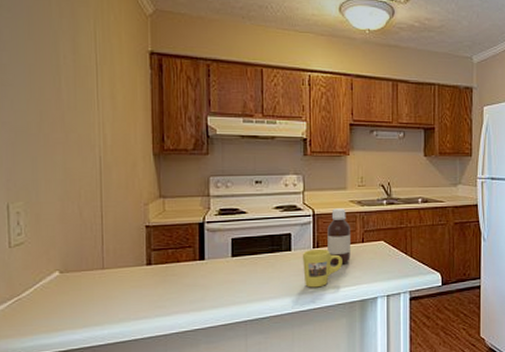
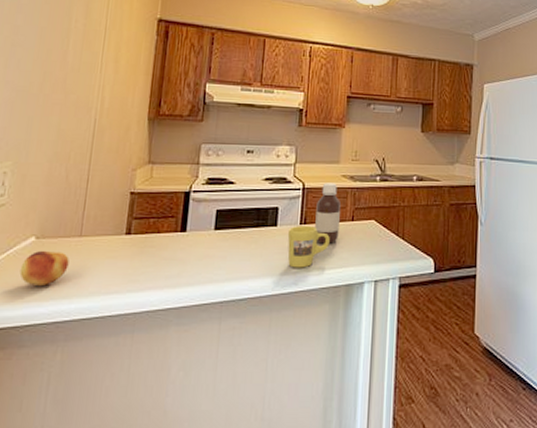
fruit: none [49,283,96,316] -> present [19,250,69,285]

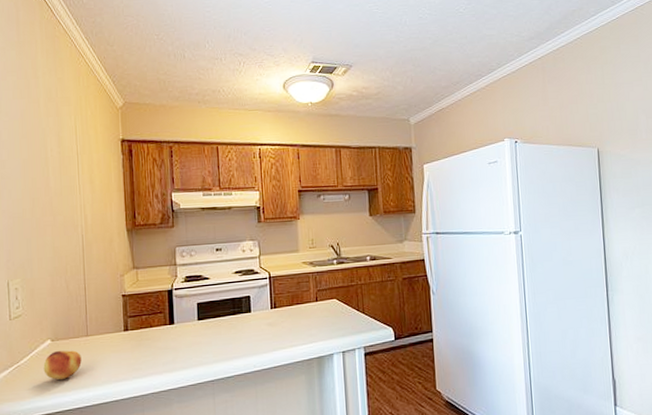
mug: present [287,226,330,268] -> none [261,309,299,347]
bottle: present [315,183,341,244] -> none [283,270,306,324]

